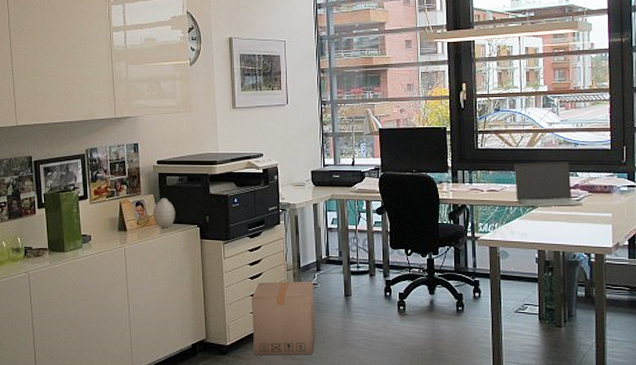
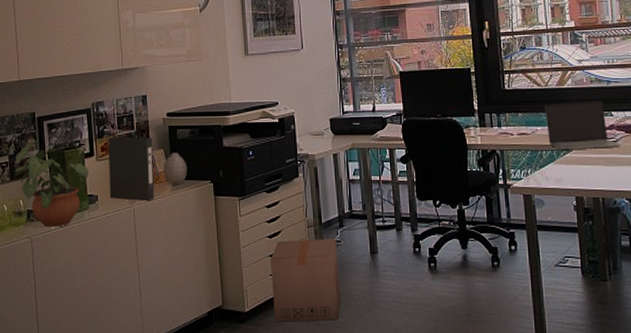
potted plant: none [12,185,83,264] -> present [14,143,89,227]
binder: none [101,181,144,243] -> present [108,136,154,202]

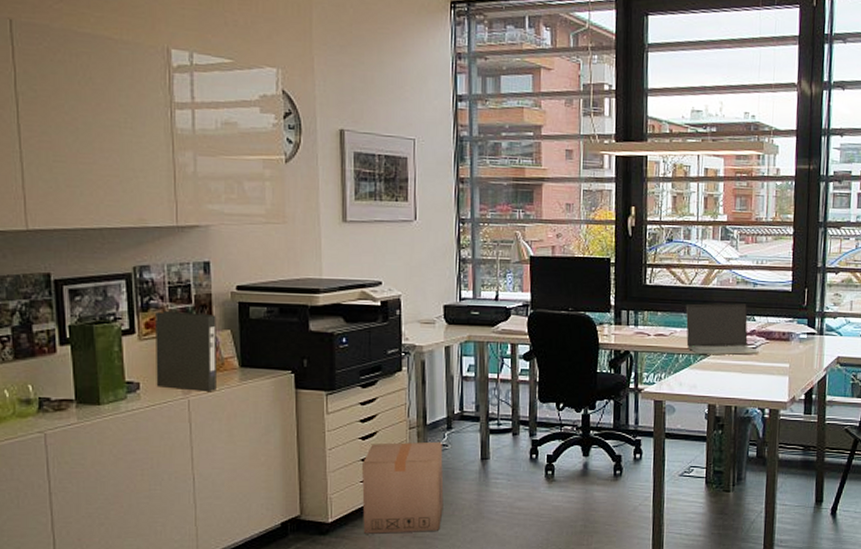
potted plant: present [14,143,89,227] -> none [19,312,128,420]
vase: present [163,152,188,185] -> none [229,335,262,374]

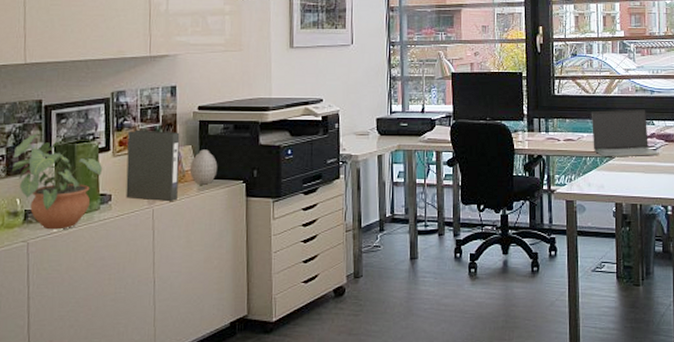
potted plant: none [19,312,128,420] -> present [11,134,103,230]
vase: none [229,335,262,374] -> present [189,149,218,185]
cardboard box: present [362,441,444,534] -> none [303,243,377,332]

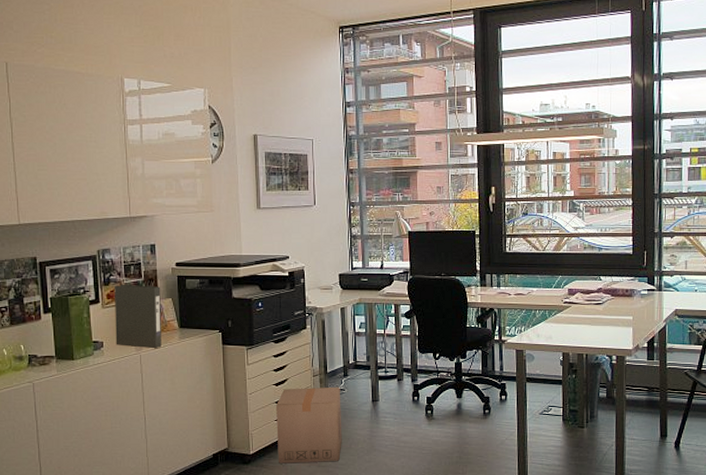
potted plant: present [11,134,103,230] -> none [14,288,94,372]
vase: present [189,149,218,185] -> none [171,302,196,334]
cardboard box: none [303,243,377,332] -> present [276,386,342,464]
laptop: present [591,109,659,158] -> none [540,265,605,311]

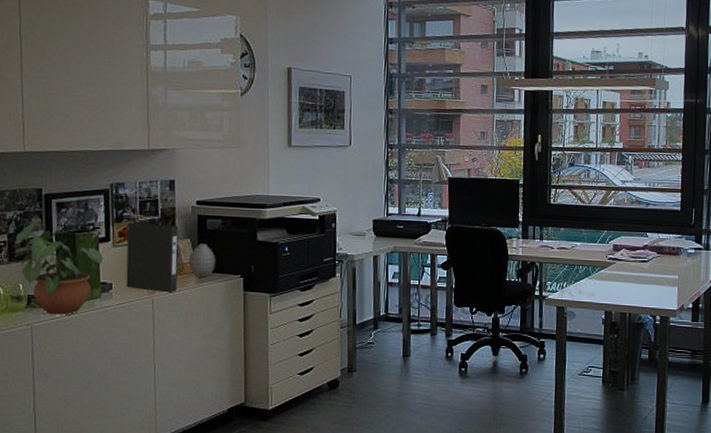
potted plant: none [14,288,94,372] -> present [13,222,104,315]
vase: none [171,302,196,334] -> present [188,243,216,278]
cardboard box: present [276,386,342,464] -> none [298,339,370,421]

